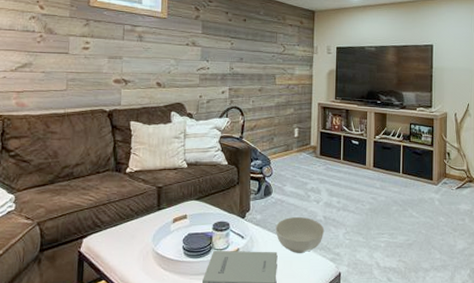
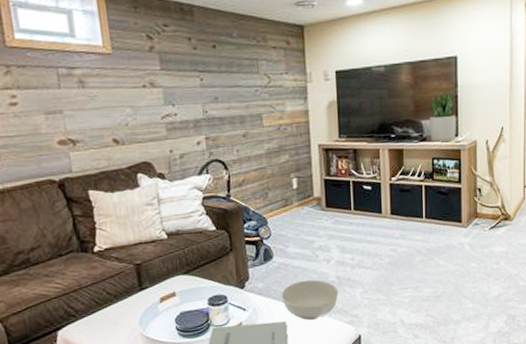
planter: none [408,71,431,112] -> present [429,91,456,143]

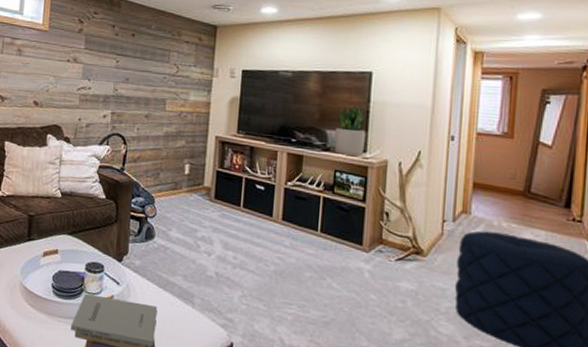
bowl: present [281,279,339,320] -> none [156,268,216,313]

